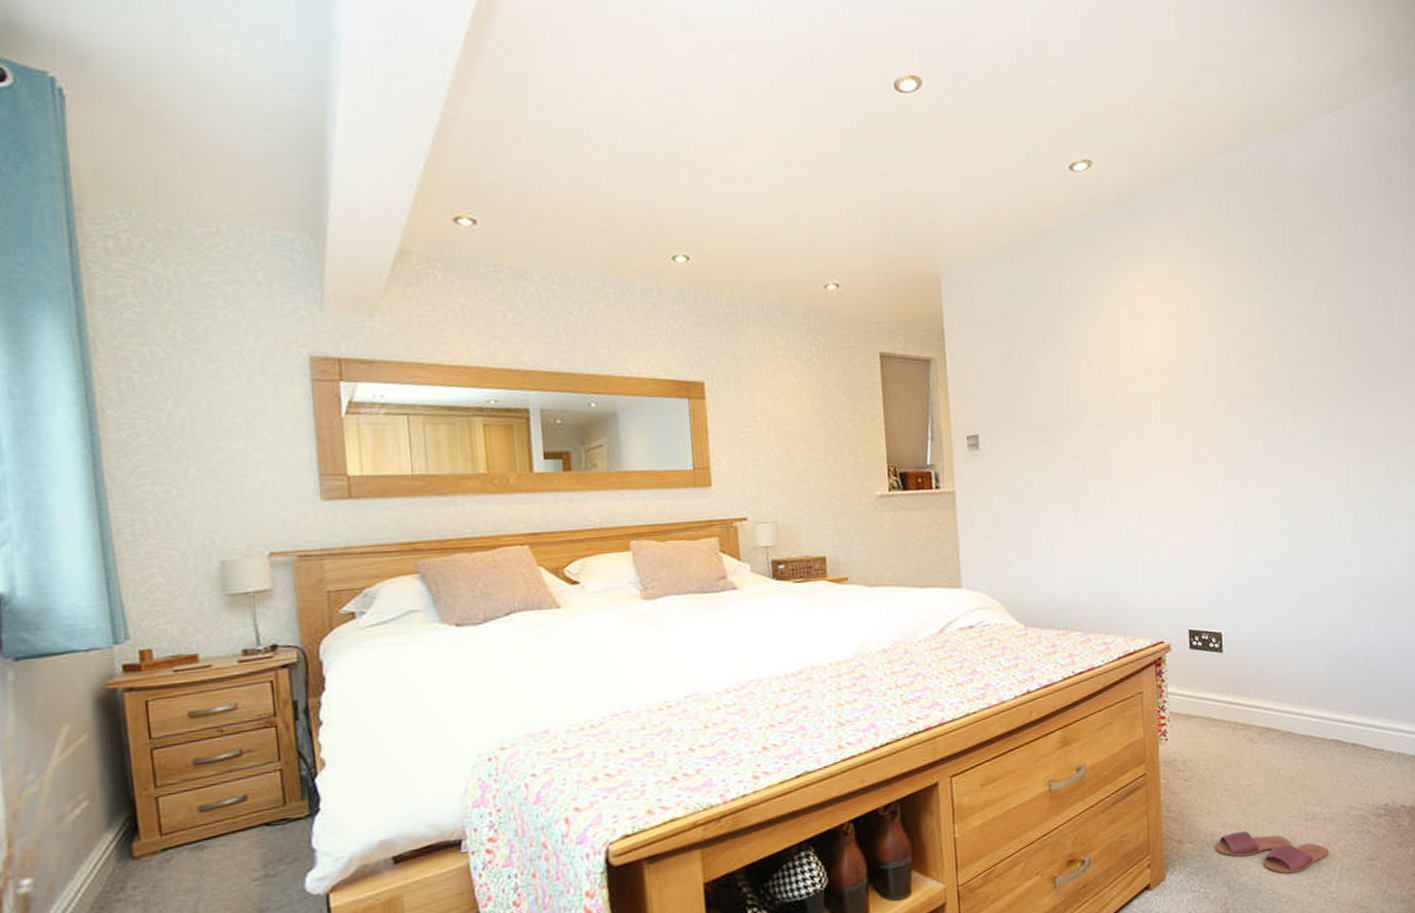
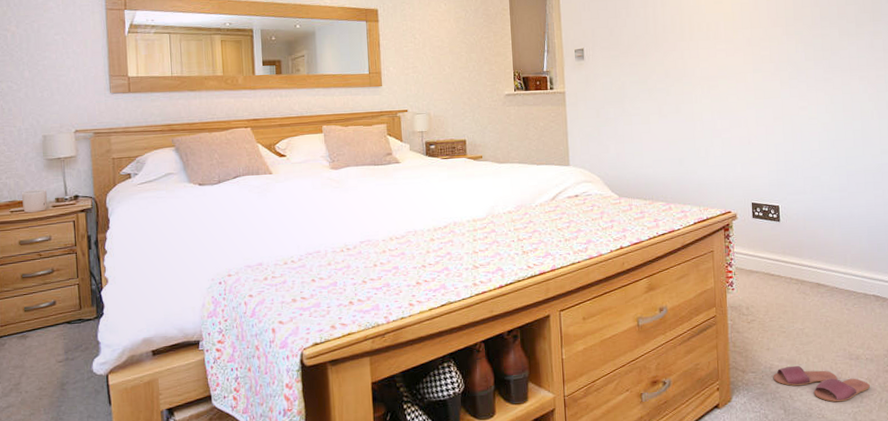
mug: none [189,636,231,673] -> present [21,188,48,214]

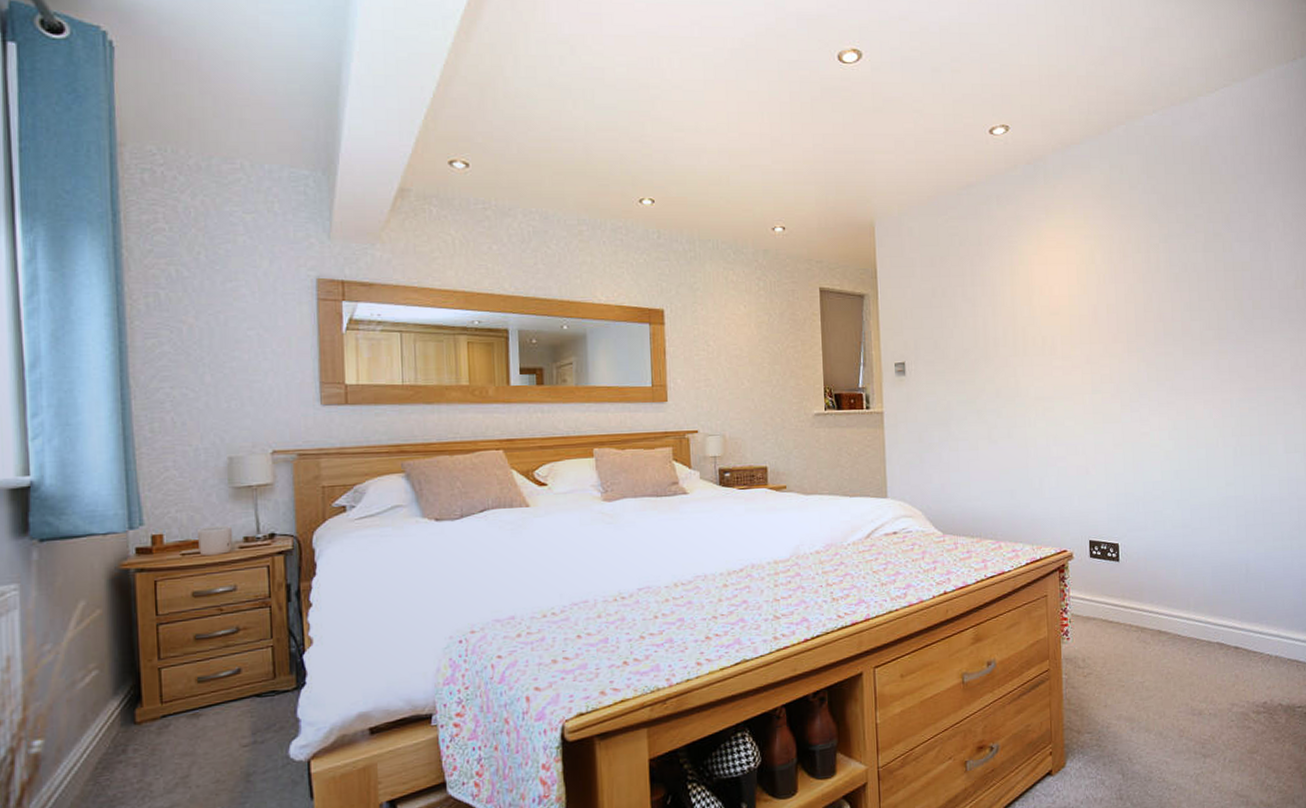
slippers: present [773,365,870,402] -> none [1111,723,1213,764]

